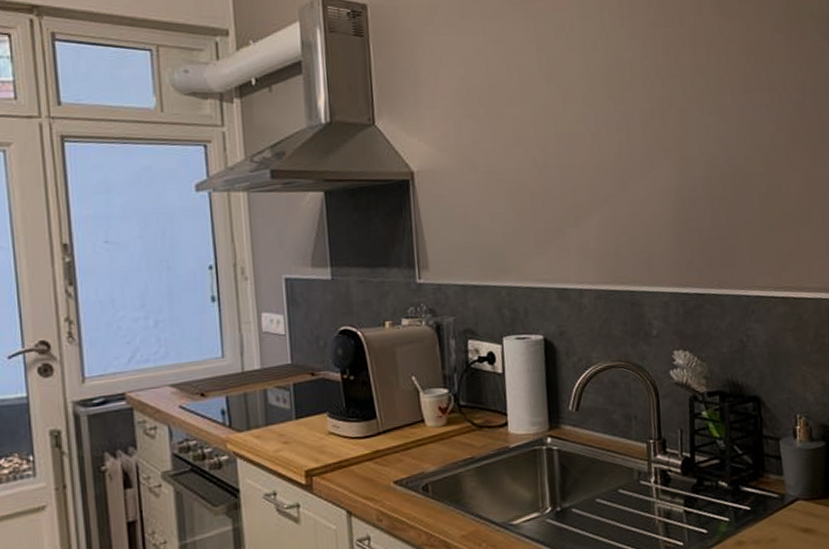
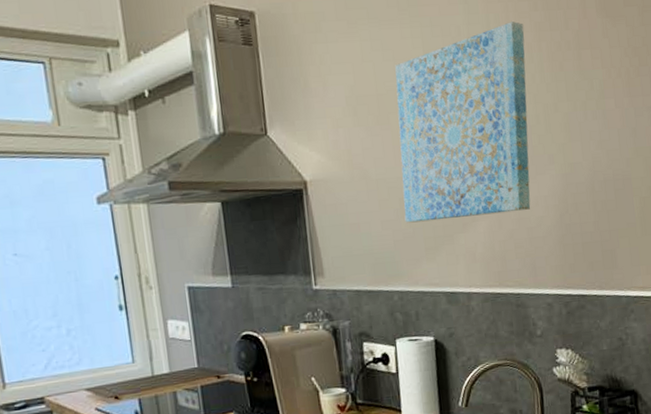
wall art: none [507,18,646,216] -> present [395,21,531,223]

